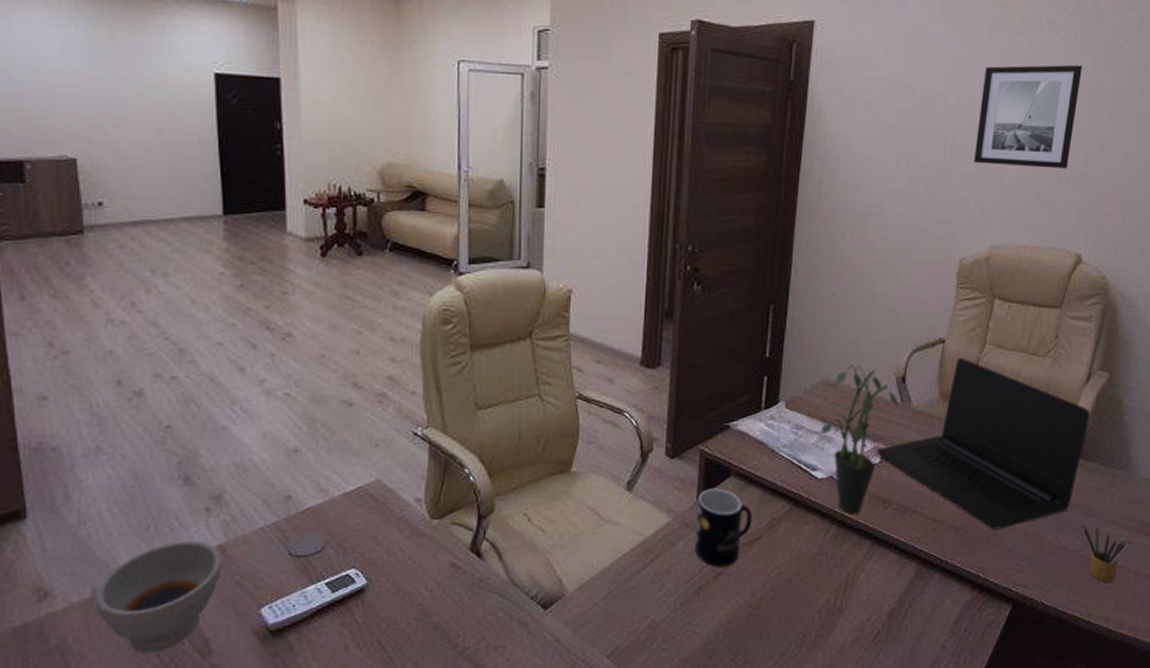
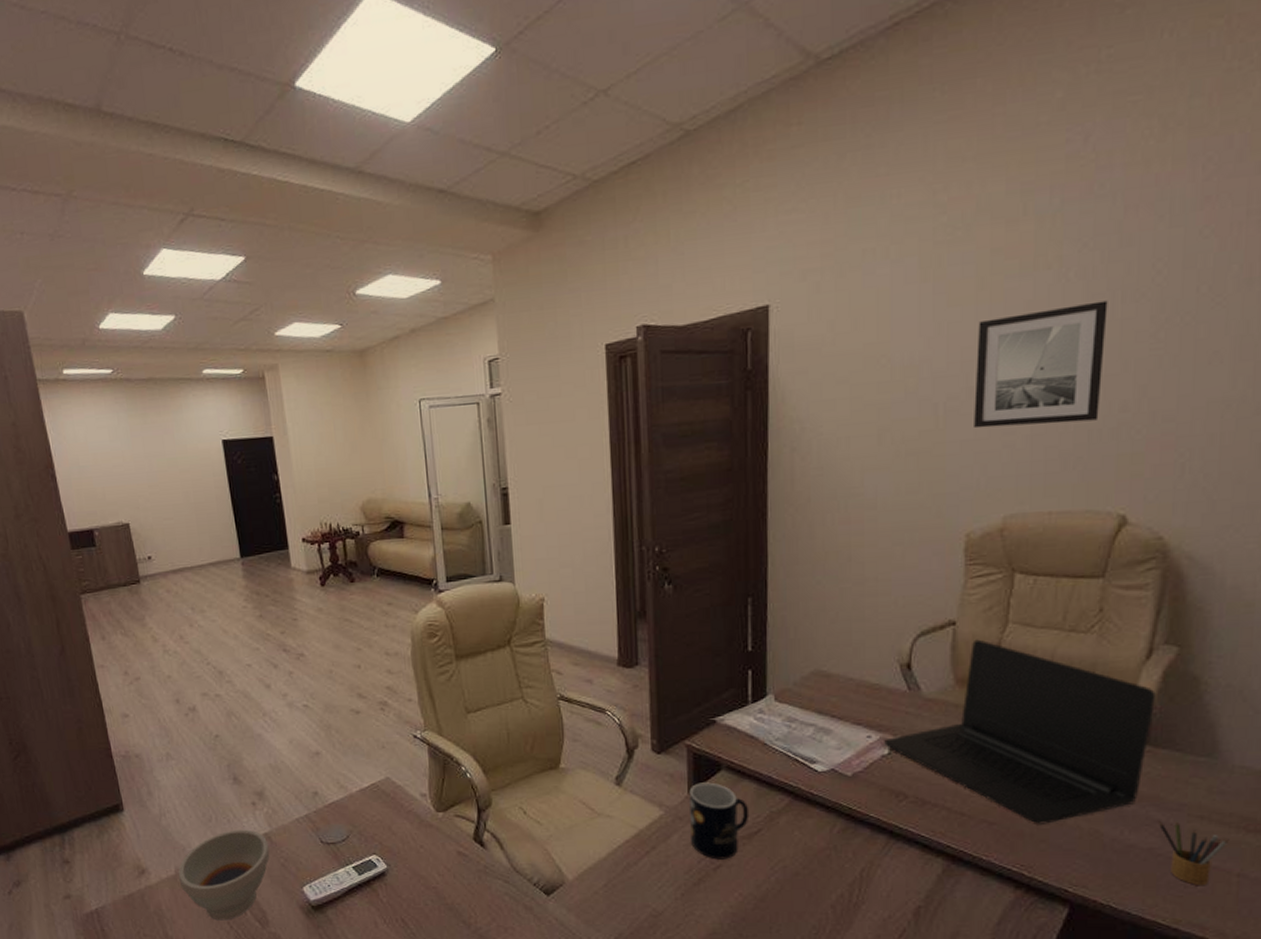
potted plant: present [820,364,899,514] -> none [816,653,905,807]

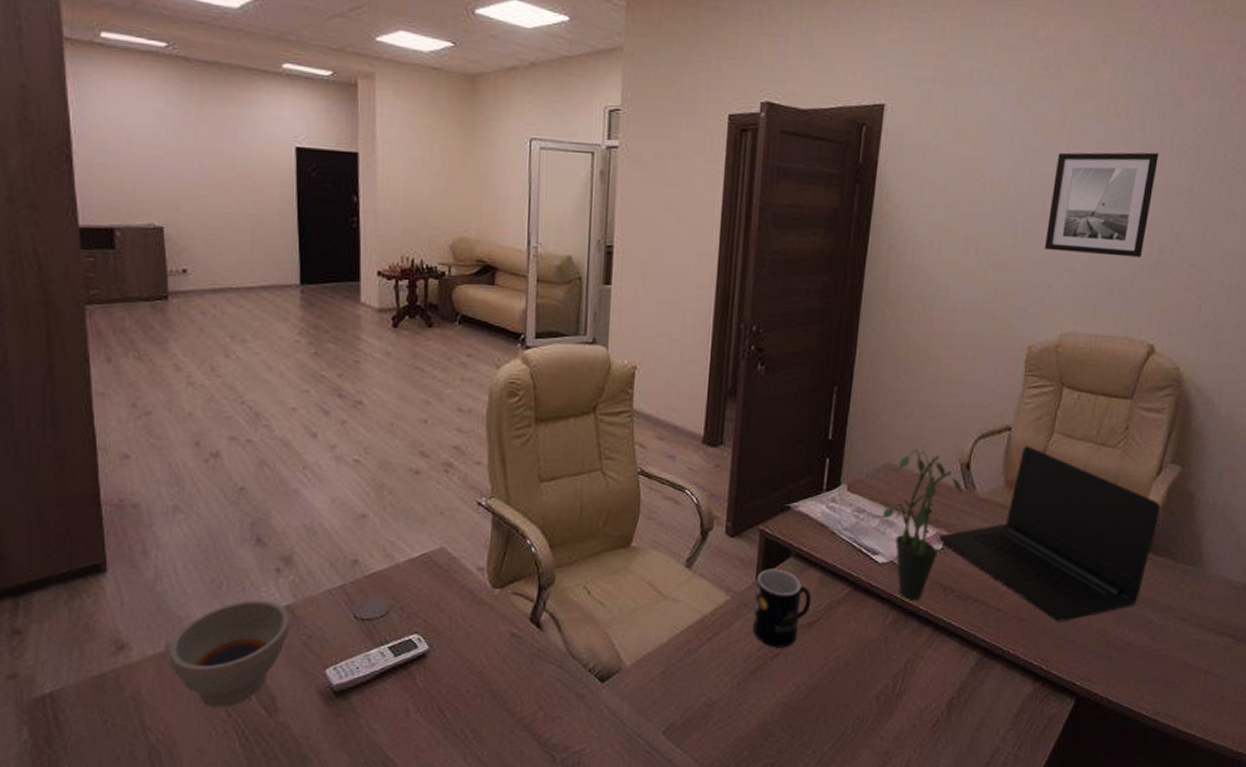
potted plant: none [816,653,905,807] -> present [882,449,963,600]
pencil box: present [1159,821,1230,885] -> none [1151,622,1203,680]

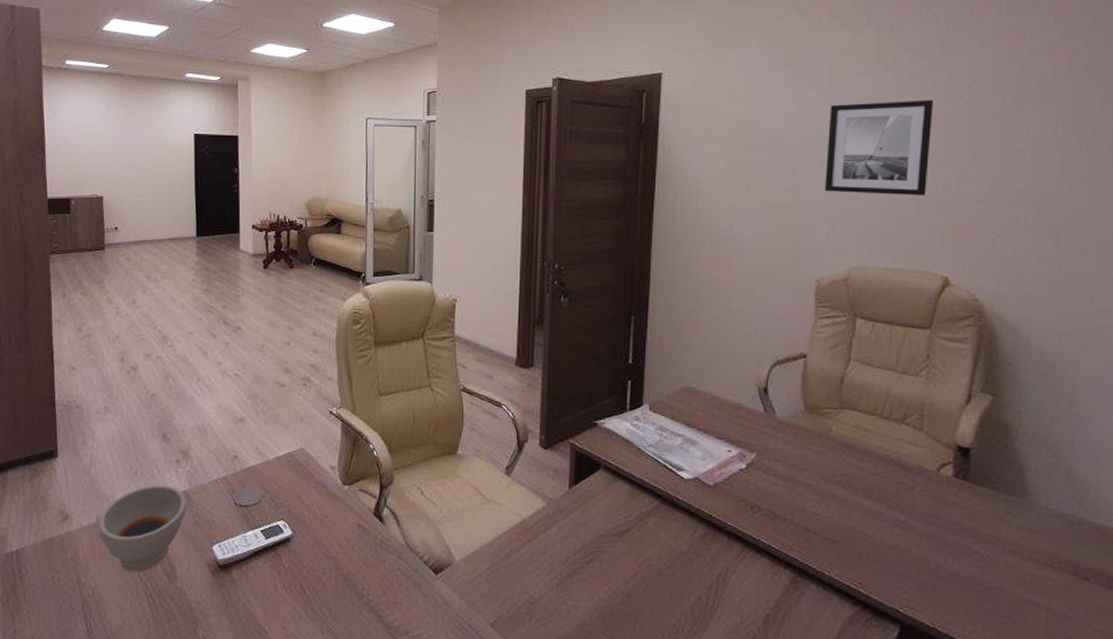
mug: present [753,569,812,648] -> none [569,479,622,554]
potted plant: present [882,449,963,600] -> none [684,374,762,516]
laptop: present [939,445,1161,622] -> none [742,372,974,546]

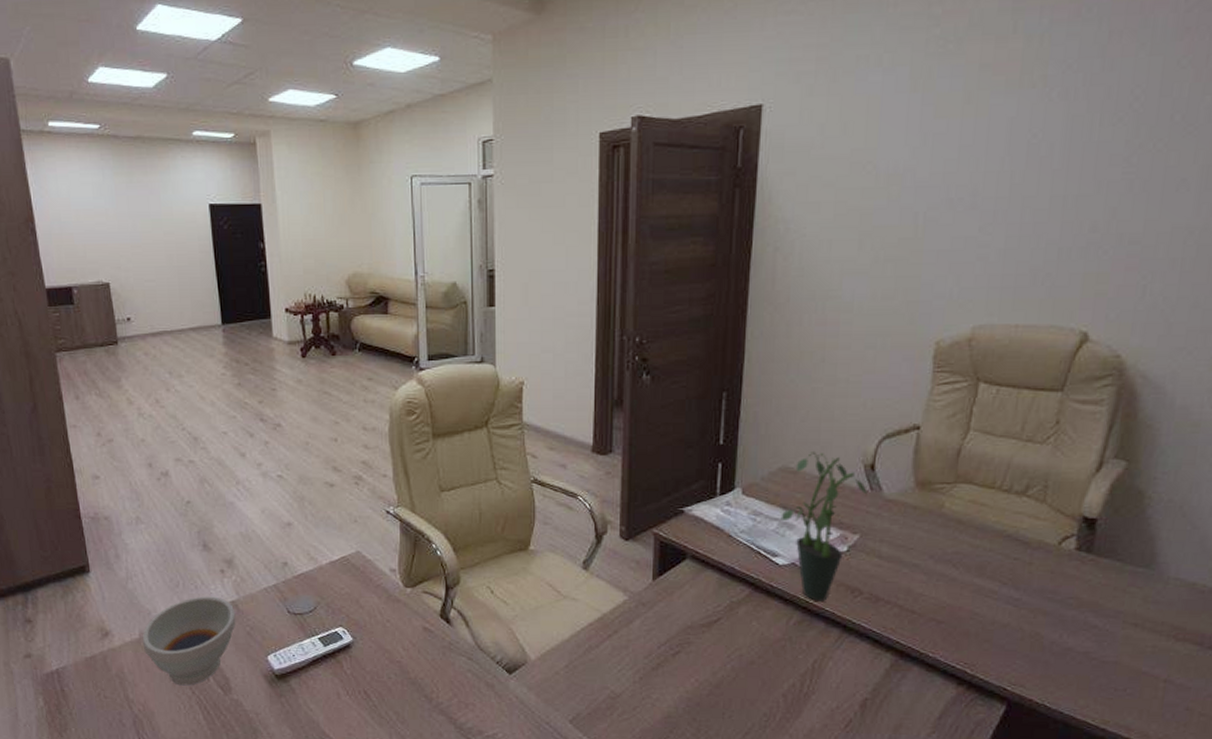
potted plant: none [684,374,762,516] -> present [780,452,867,601]
wall art: present [825,100,934,196] -> none [951,122,1087,240]

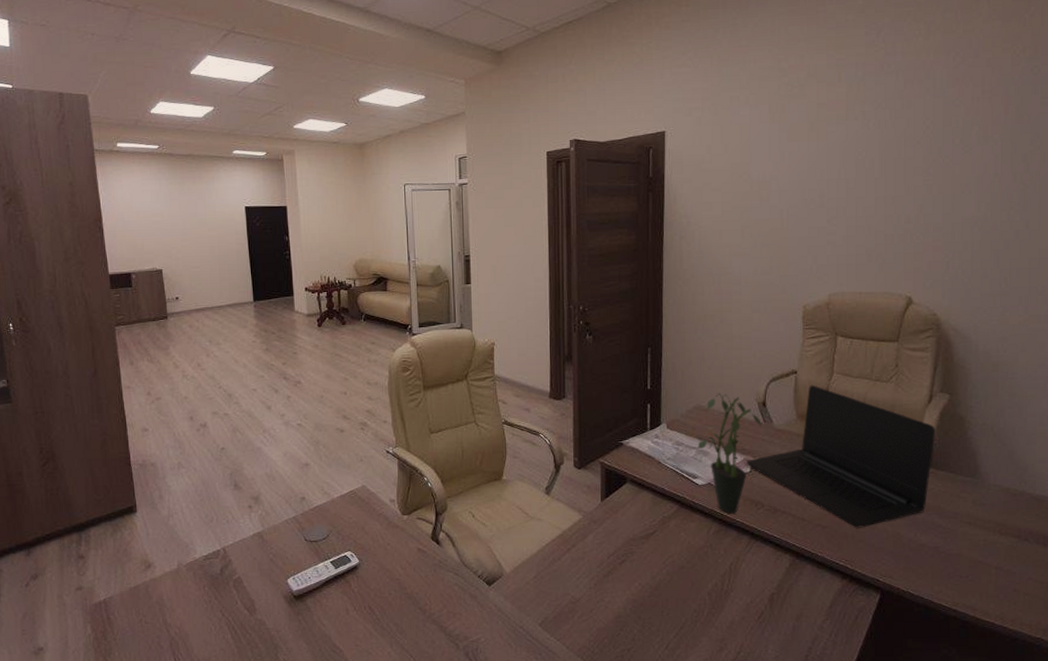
bowl: present [142,596,236,686] -> none [180,529,261,609]
laptop: none [844,444,1102,625] -> present [747,385,935,528]

